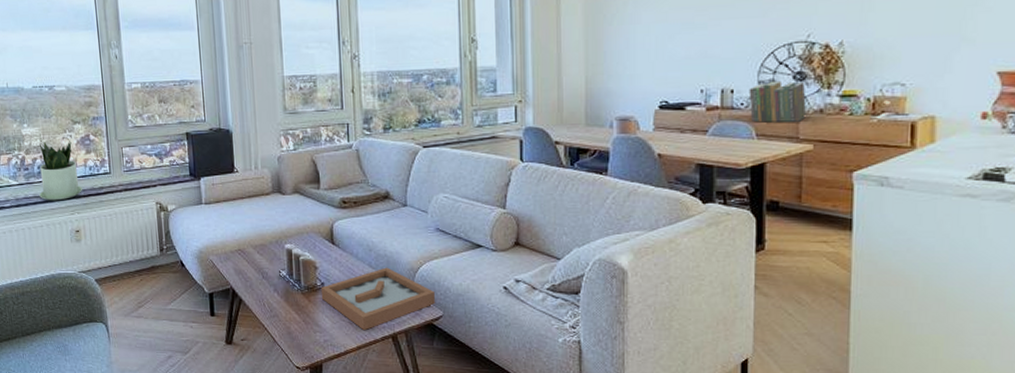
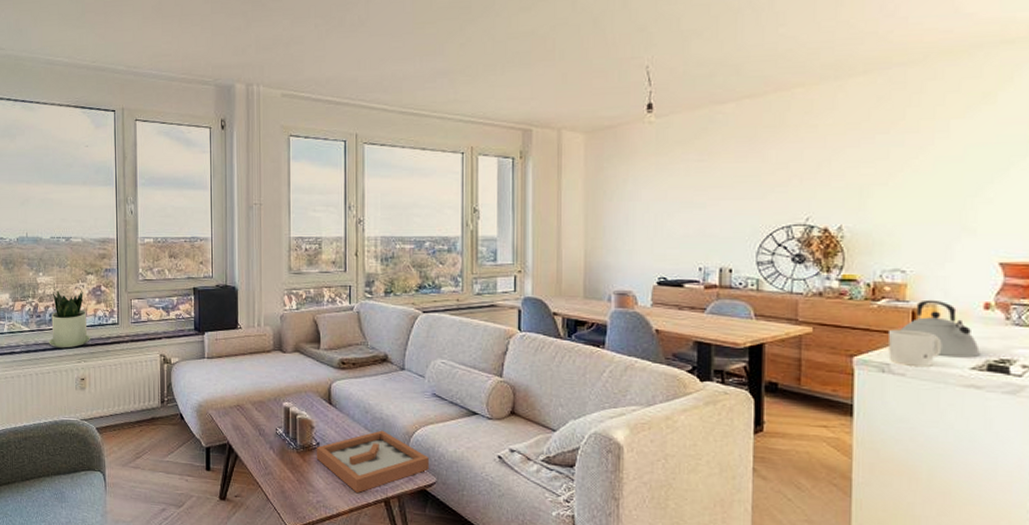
books: present [748,80,806,123] -> none [747,262,805,304]
mug: none [887,142,940,180] -> present [887,329,942,368]
kettle: none [899,111,976,168] -> present [900,299,980,358]

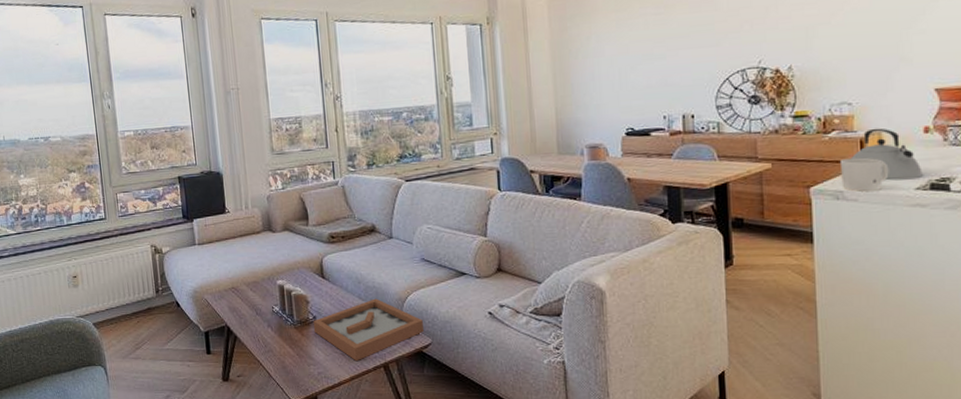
planter: present [49,290,91,349] -> none [35,188,80,249]

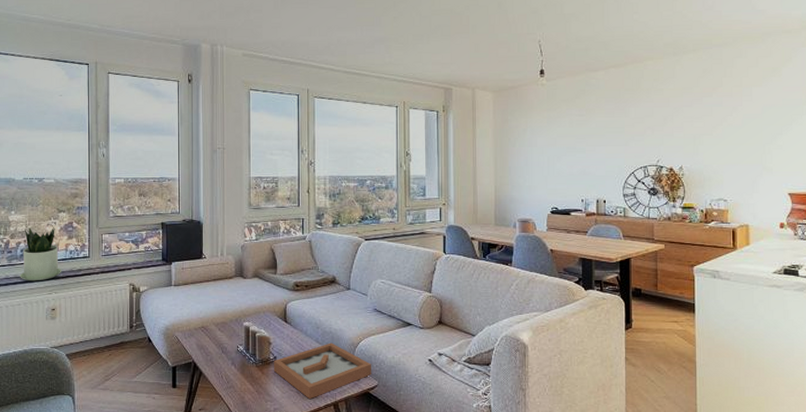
planter: none [35,188,80,249] -> present [20,226,62,281]
mug: present [839,157,889,192] -> none [716,244,754,273]
kettle: present [850,128,923,180] -> none [725,221,778,265]

